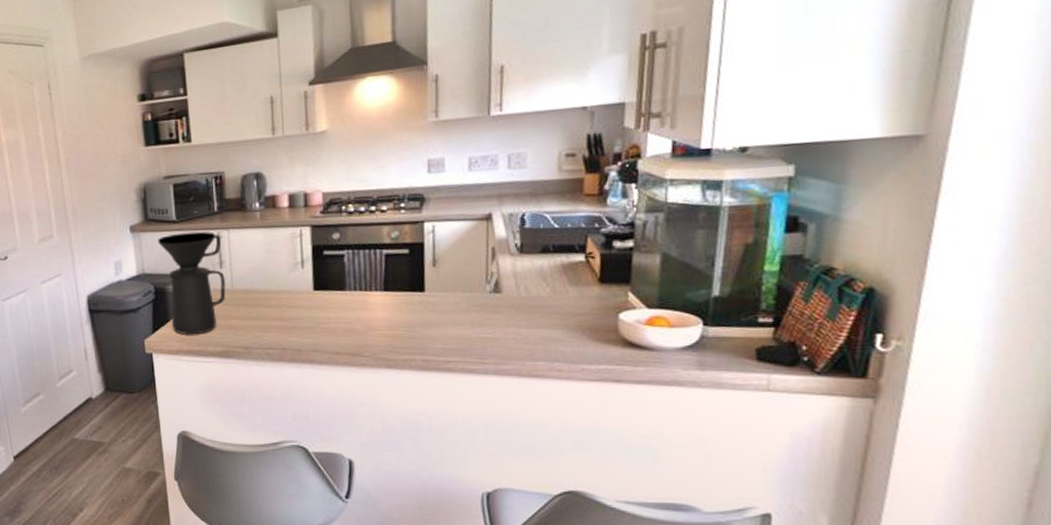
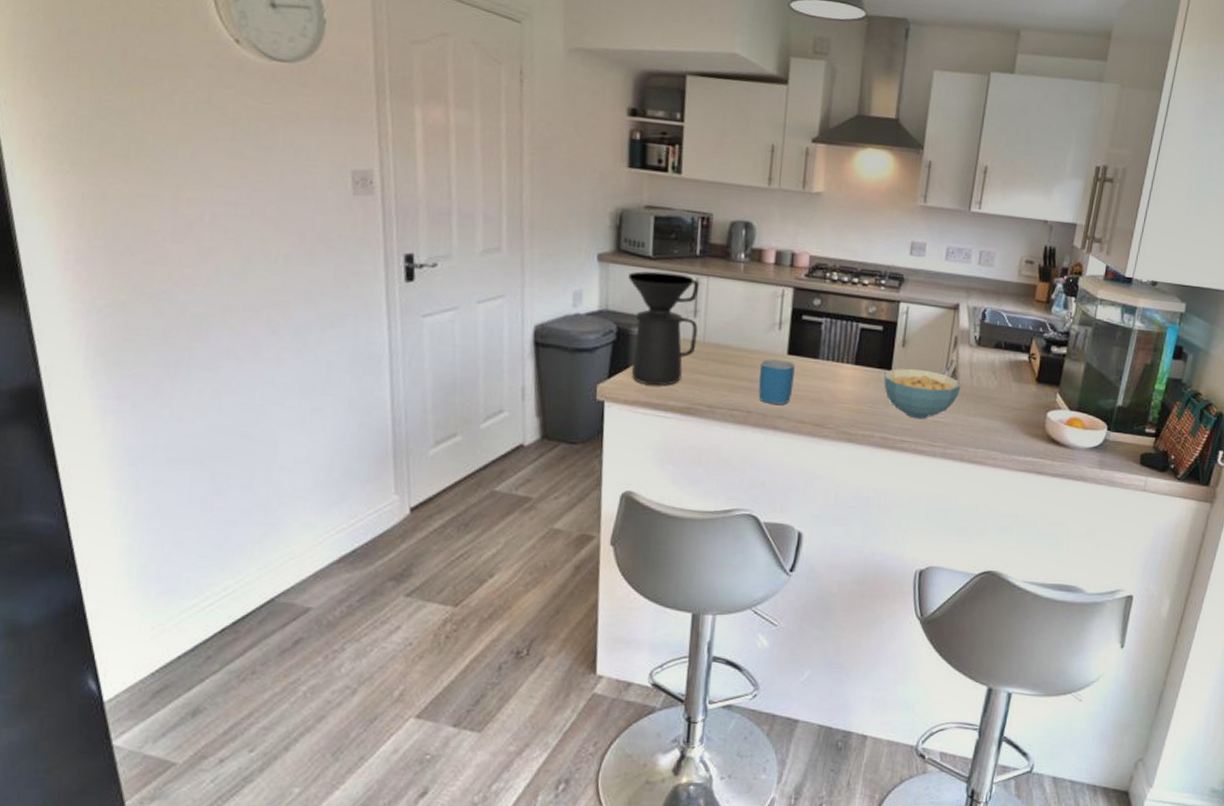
mug: none [289,296,324,339] -> present [759,359,795,405]
cereal bowl: none [417,286,507,338] -> present [884,368,961,420]

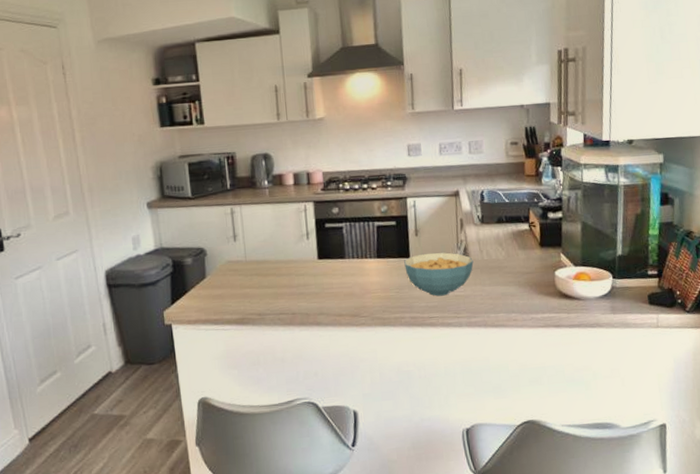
coffee maker: present [628,271,700,385] -> none [175,207,240,305]
mug: present [759,359,795,405] -> none [297,264,328,304]

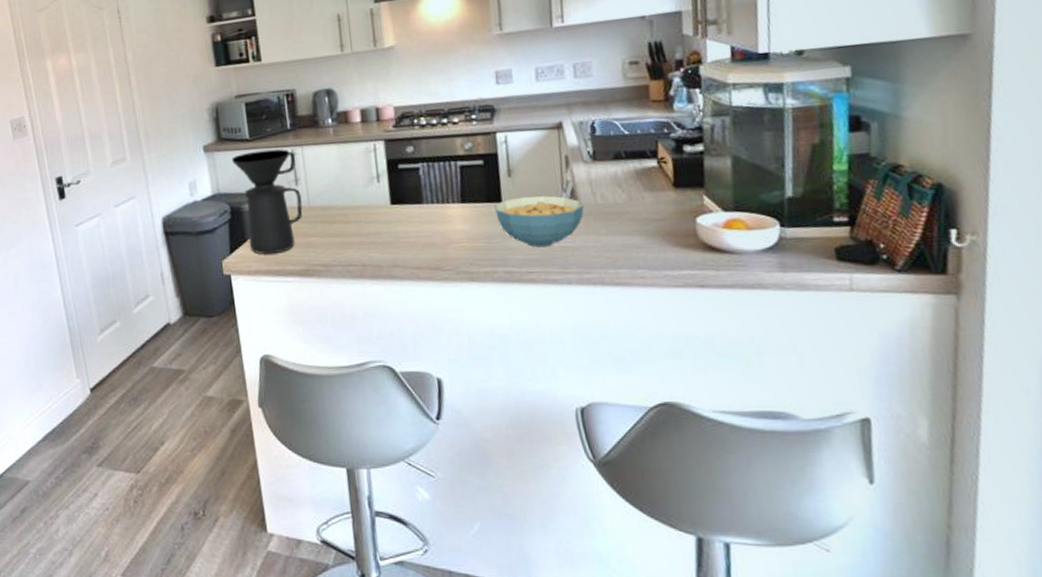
coffee maker: none [175,207,240,305] -> present [232,149,303,254]

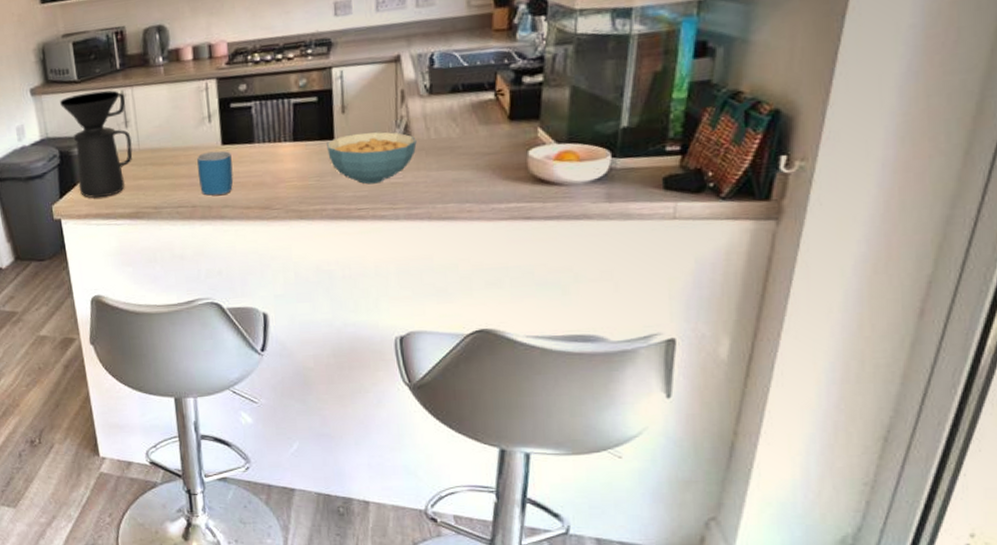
mug: none [366,210,403,255] -> present [197,150,234,196]

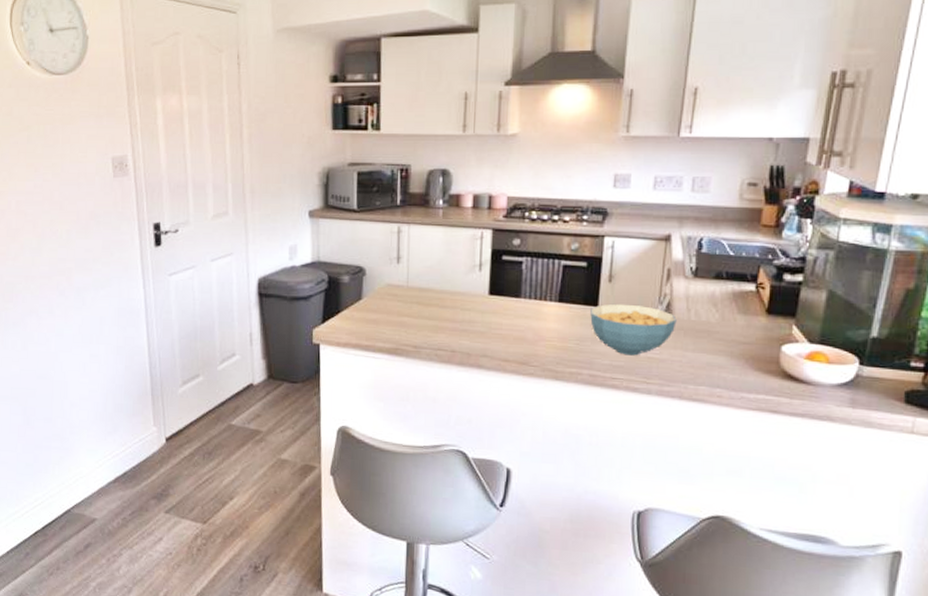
coffee maker: present [60,90,133,198] -> none [336,223,401,328]
mug: present [197,150,234,196] -> none [462,299,497,344]

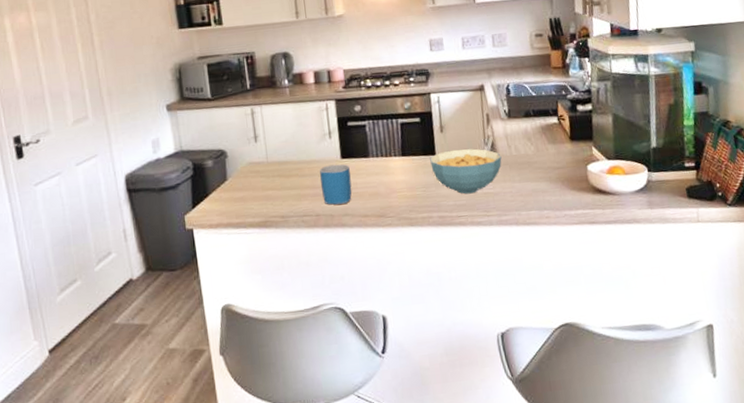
mug: none [462,299,497,344] -> present [320,164,352,205]

